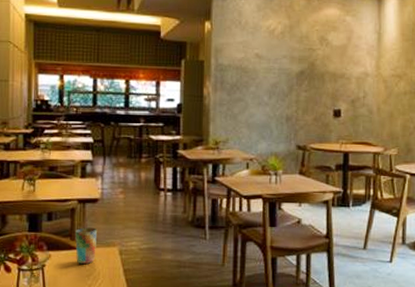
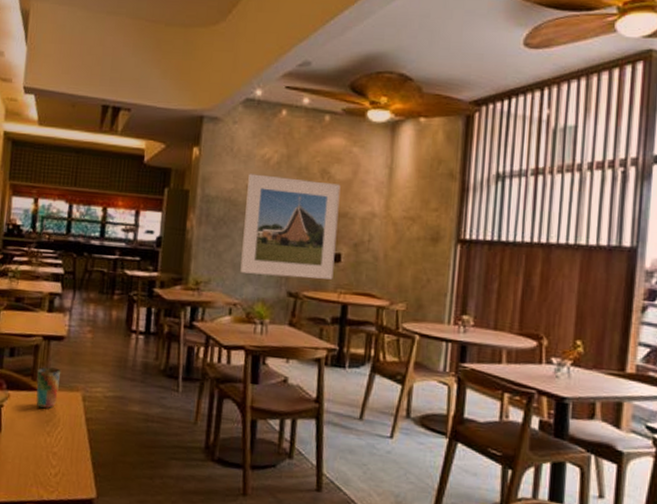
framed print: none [254,43,337,133] -> present [240,173,341,280]

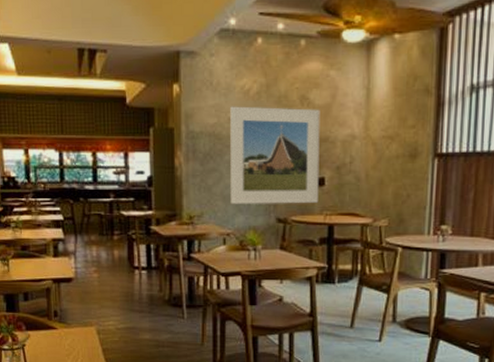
cup: present [36,367,61,409] -> none [52,307,74,344]

